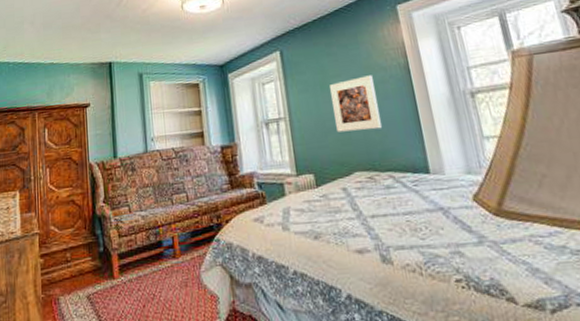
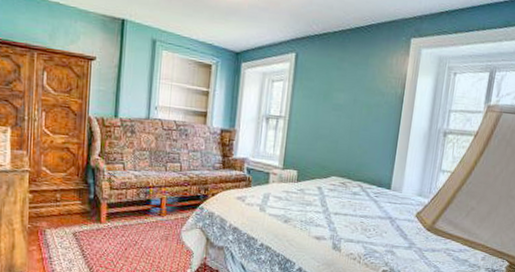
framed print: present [330,75,382,133] -> none [327,96,371,145]

